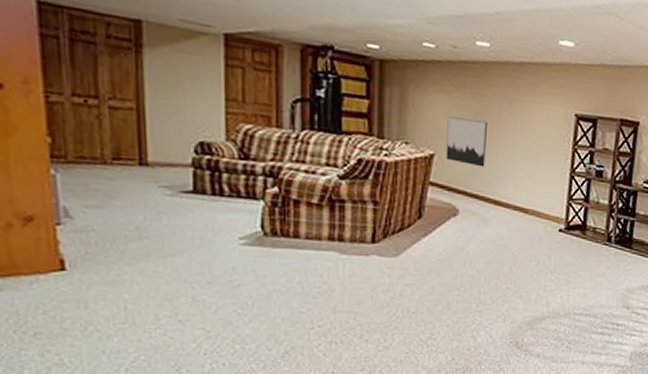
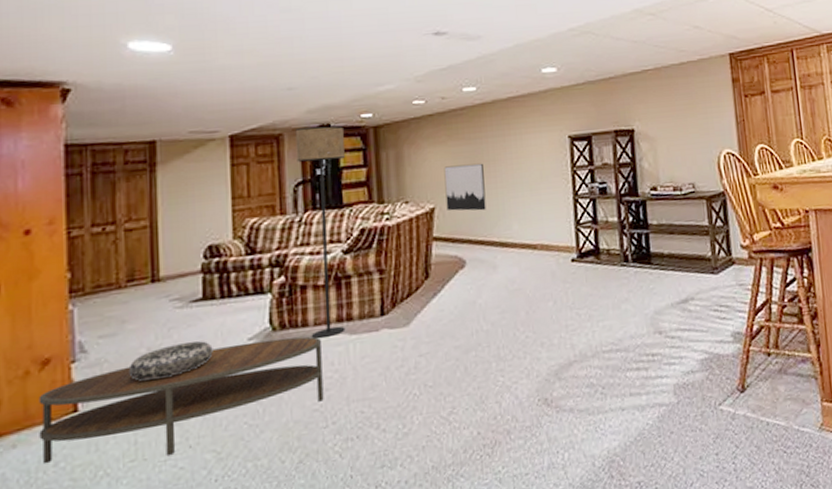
coffee table: none [23,239,313,325] -> present [38,336,324,465]
decorative bowl: none [116,228,204,258] -> present [128,341,213,382]
floor lamp: none [296,43,347,252] -> present [295,126,346,339]

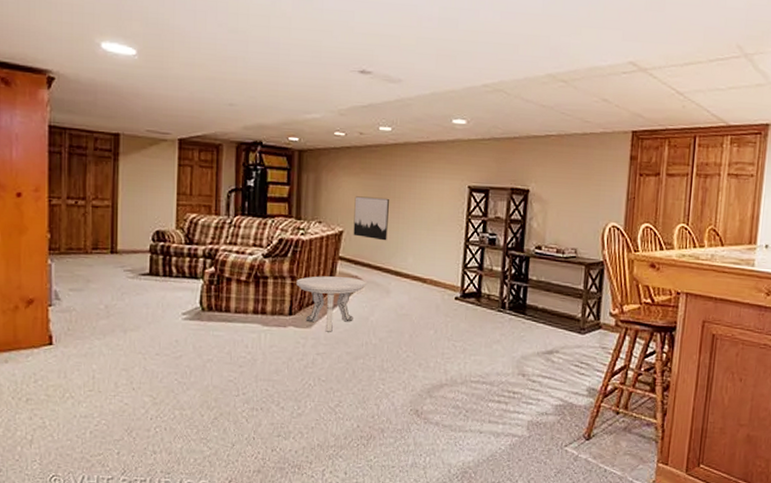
coffee table: present [38,336,324,465] -> none [24,316,240,392]
decorative bowl: present [128,341,213,382] -> none [90,307,155,333]
floor lamp: present [295,126,346,339] -> none [232,142,273,324]
side table: none [386,258,468,327] -> present [296,276,366,332]

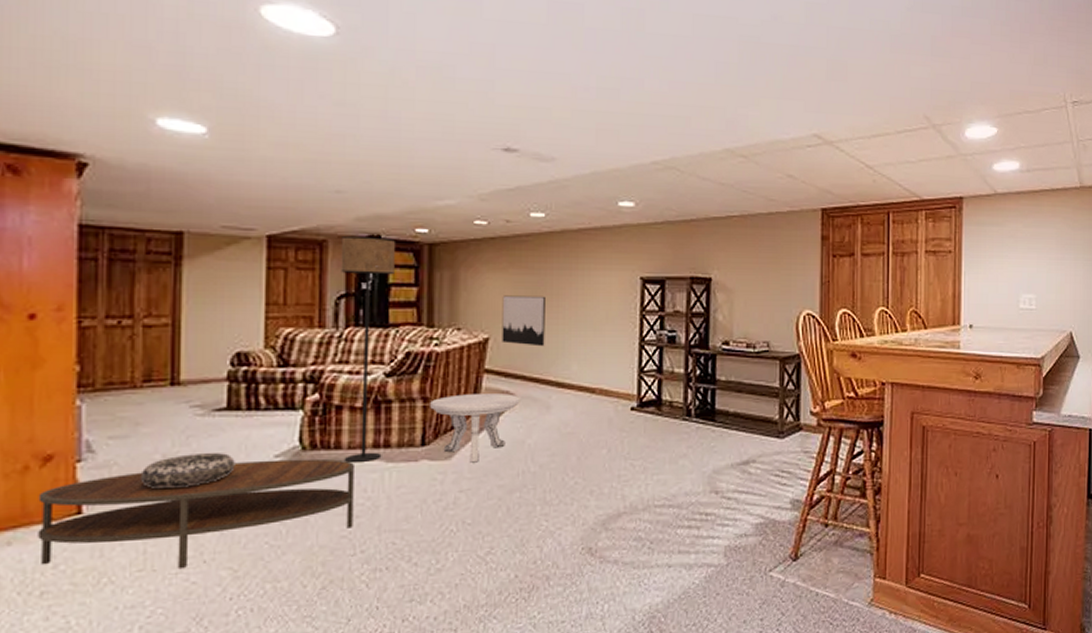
coffee table: none [24,316,240,392] -> present [38,458,356,568]
decorative bowl: none [90,307,155,333] -> present [140,453,235,490]
floor lamp: none [232,142,273,324] -> present [341,236,395,462]

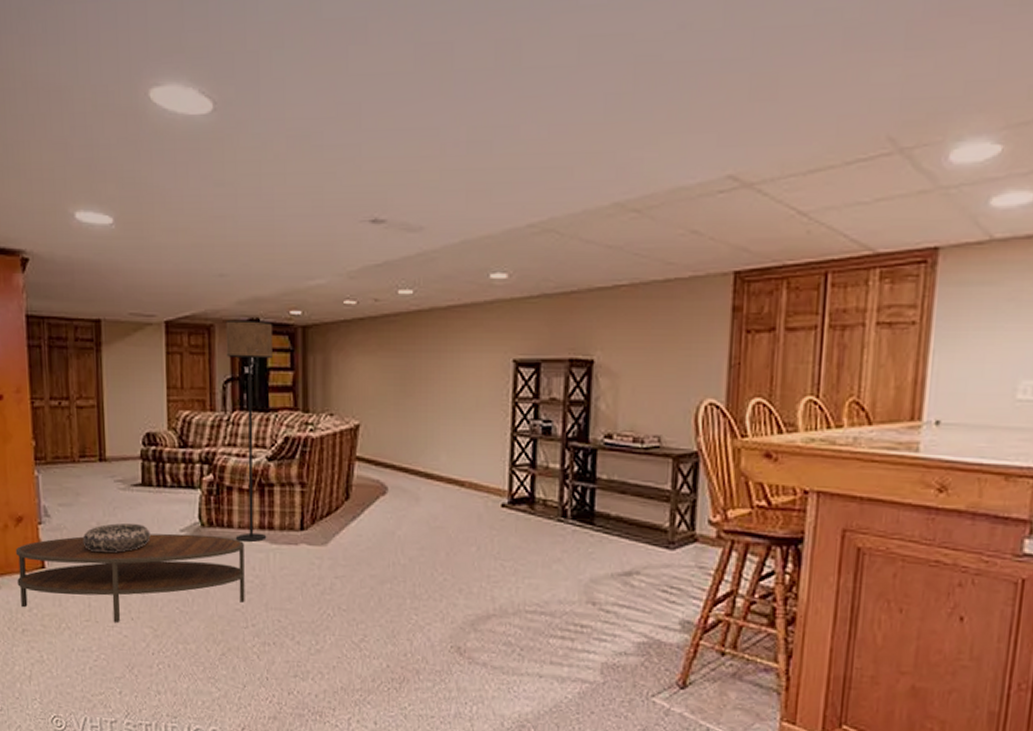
side table: present [430,394,520,463] -> none [307,481,390,551]
wall art: present [502,295,545,347] -> none [372,380,414,435]

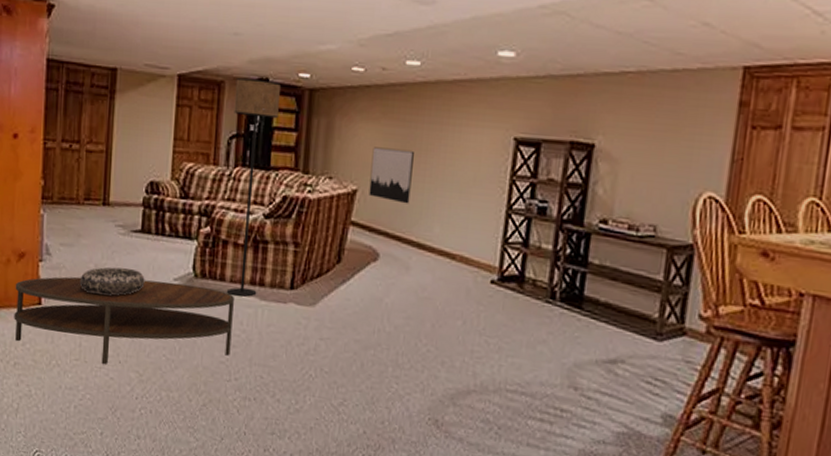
wall art: none [372,380,414,435] -> present [369,147,414,204]

